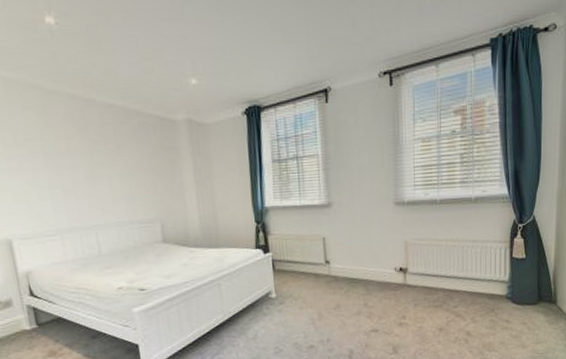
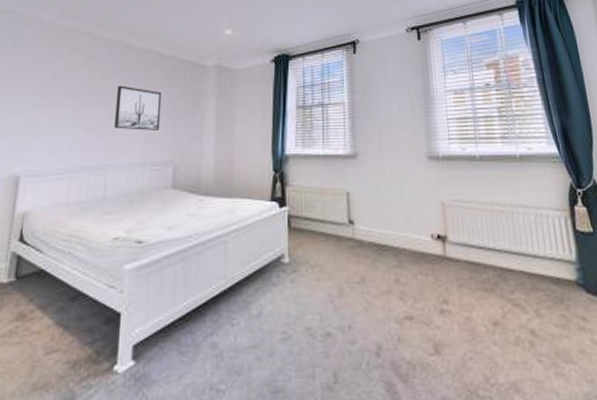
wall art: none [87,145,140,191] -> present [114,85,162,131]

